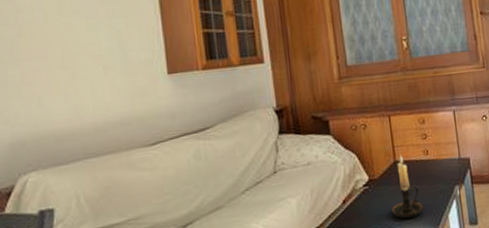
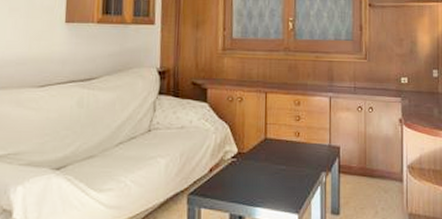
candle holder: present [391,155,424,220] -> none [255,133,288,198]

